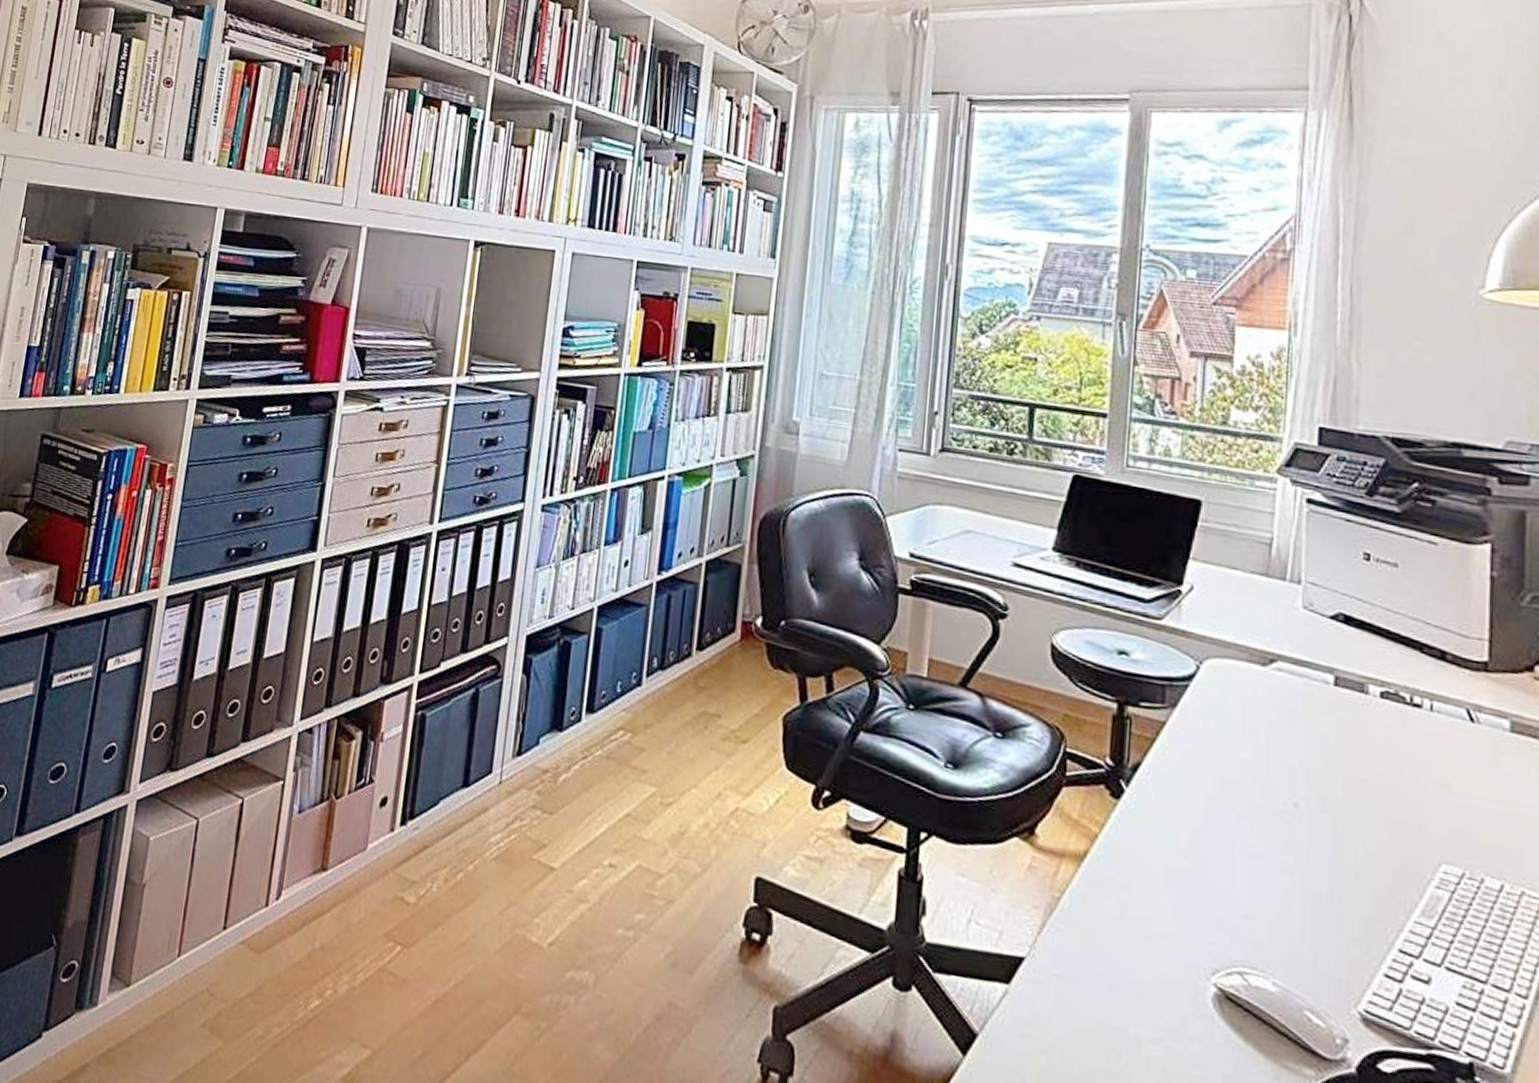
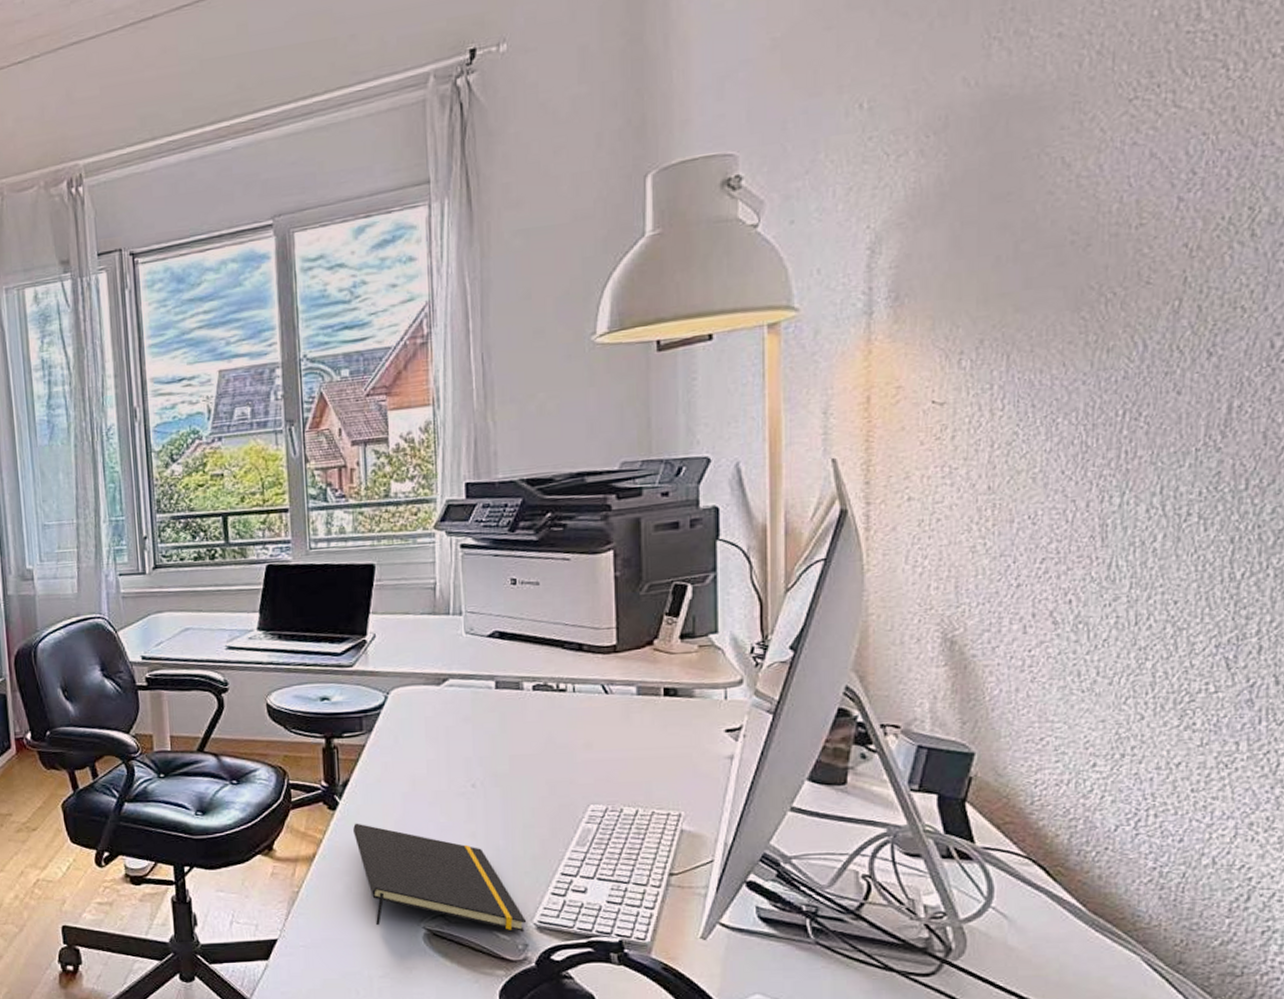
notepad: none [1138,821,1350,1022] -> present [353,823,527,933]

